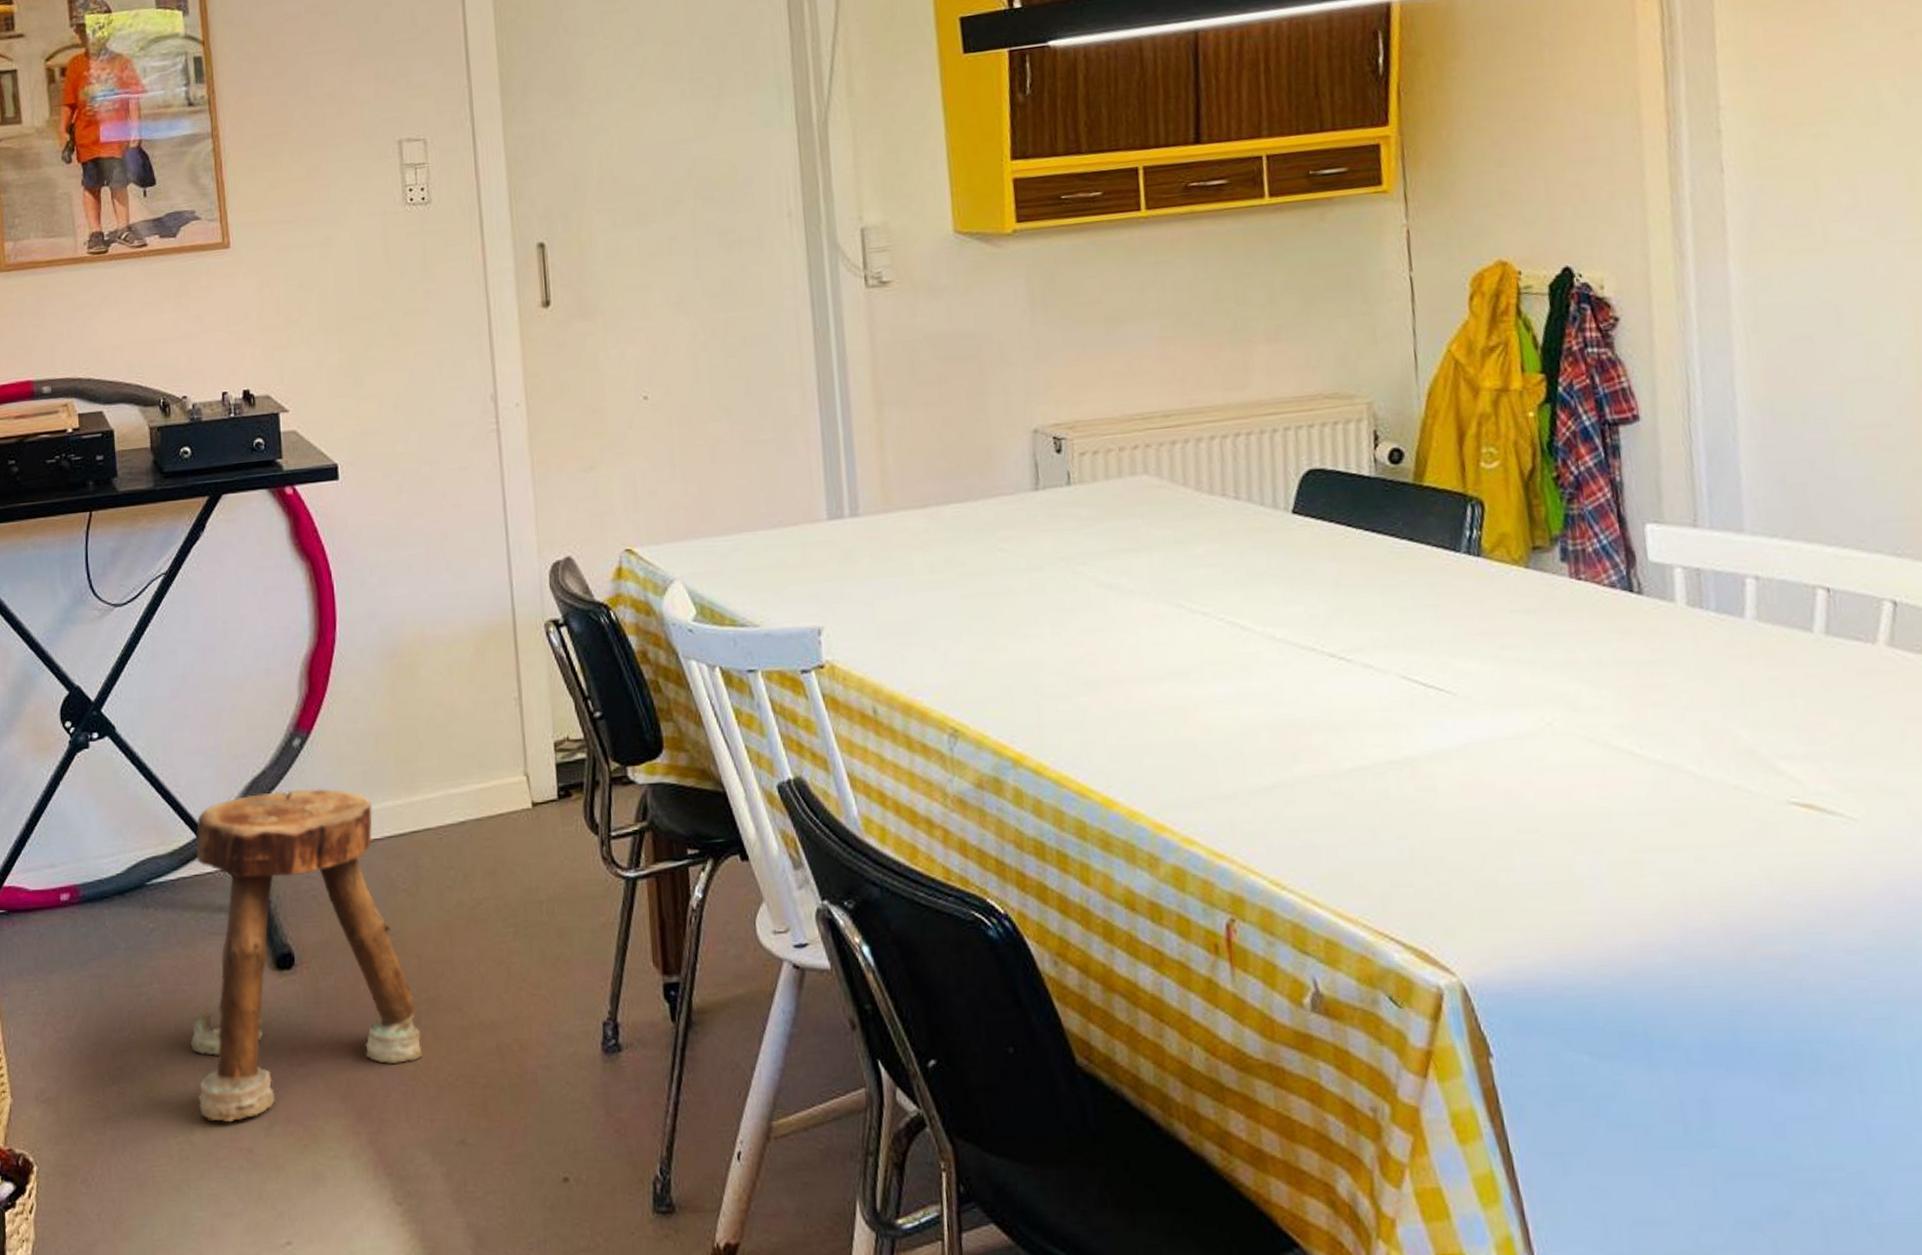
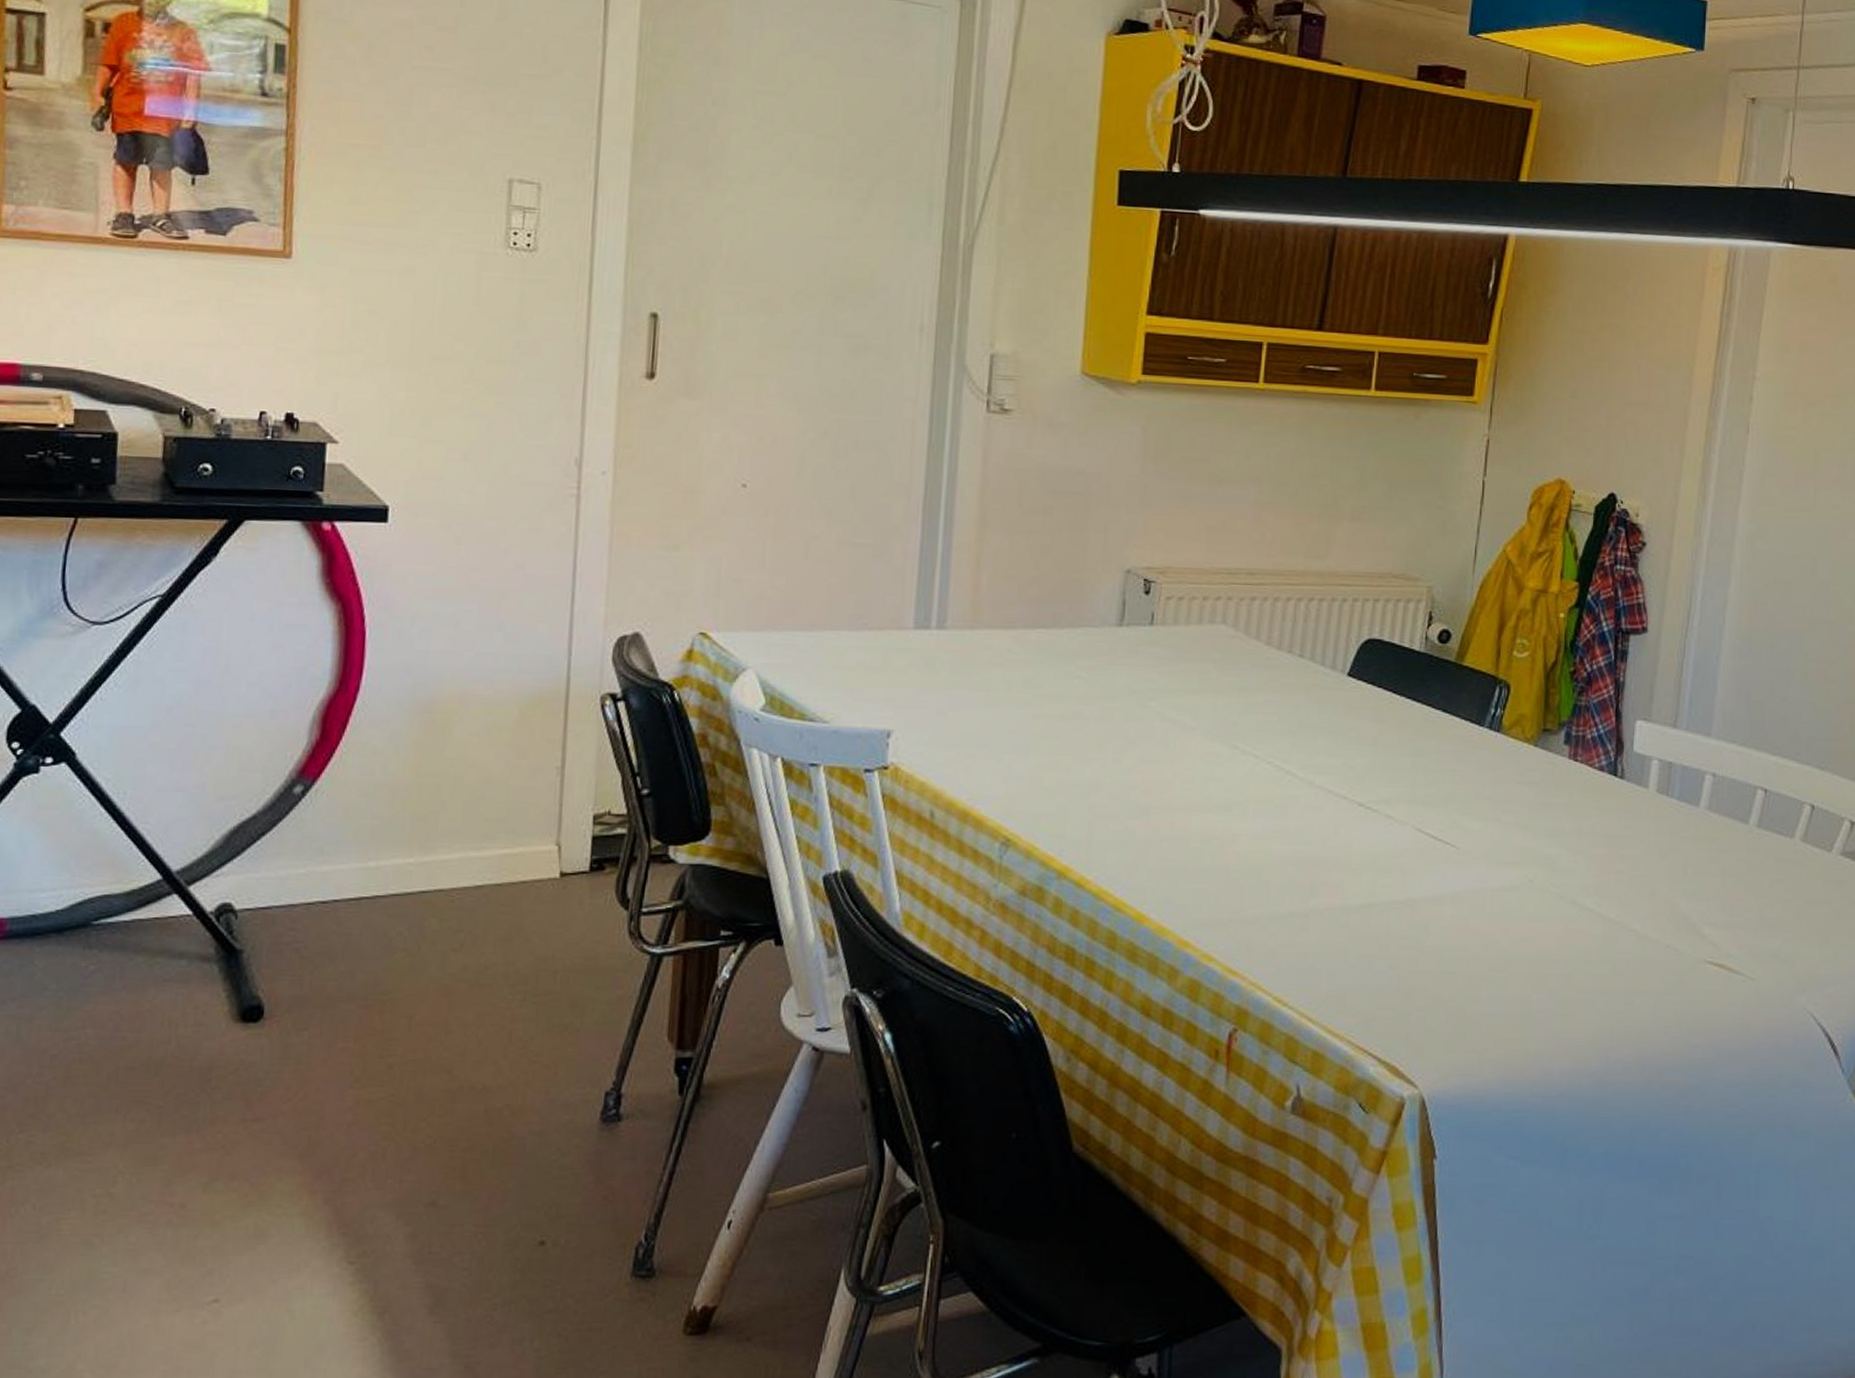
stool: present [189,788,423,1123] -> none [123,837,401,1177]

